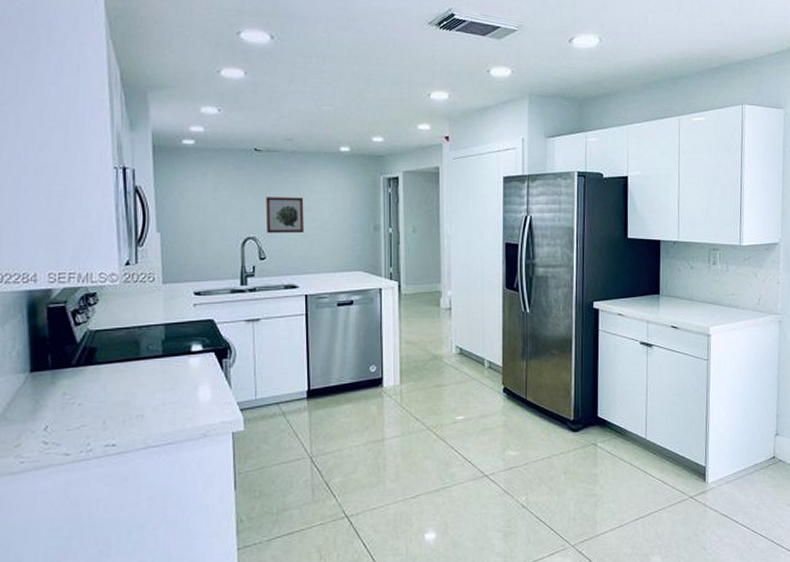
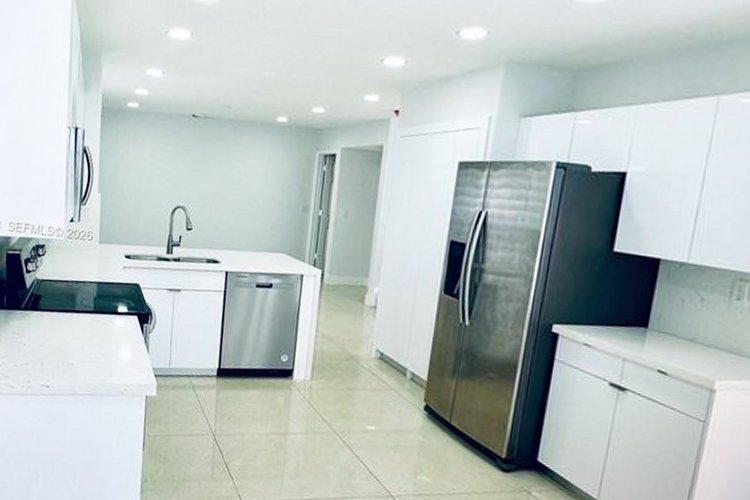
wall art: present [265,197,304,234] -> none [195,166,235,207]

